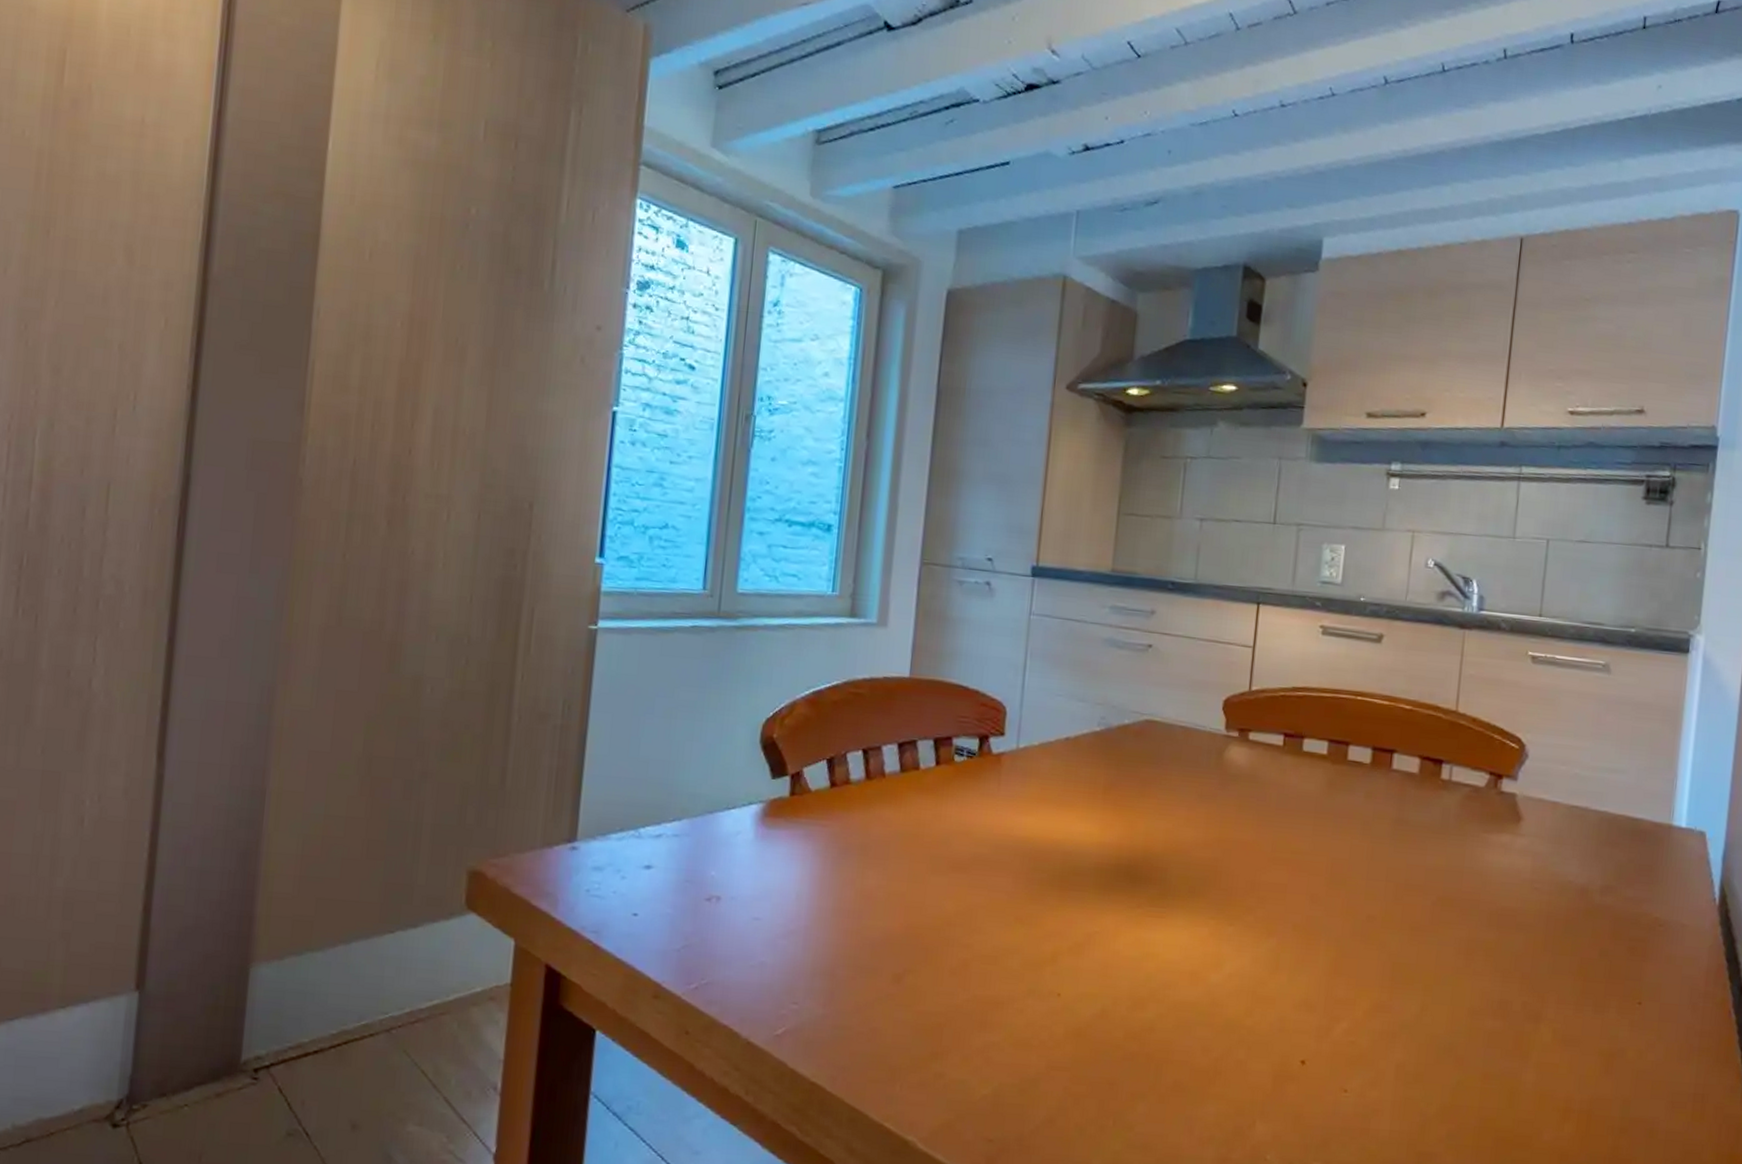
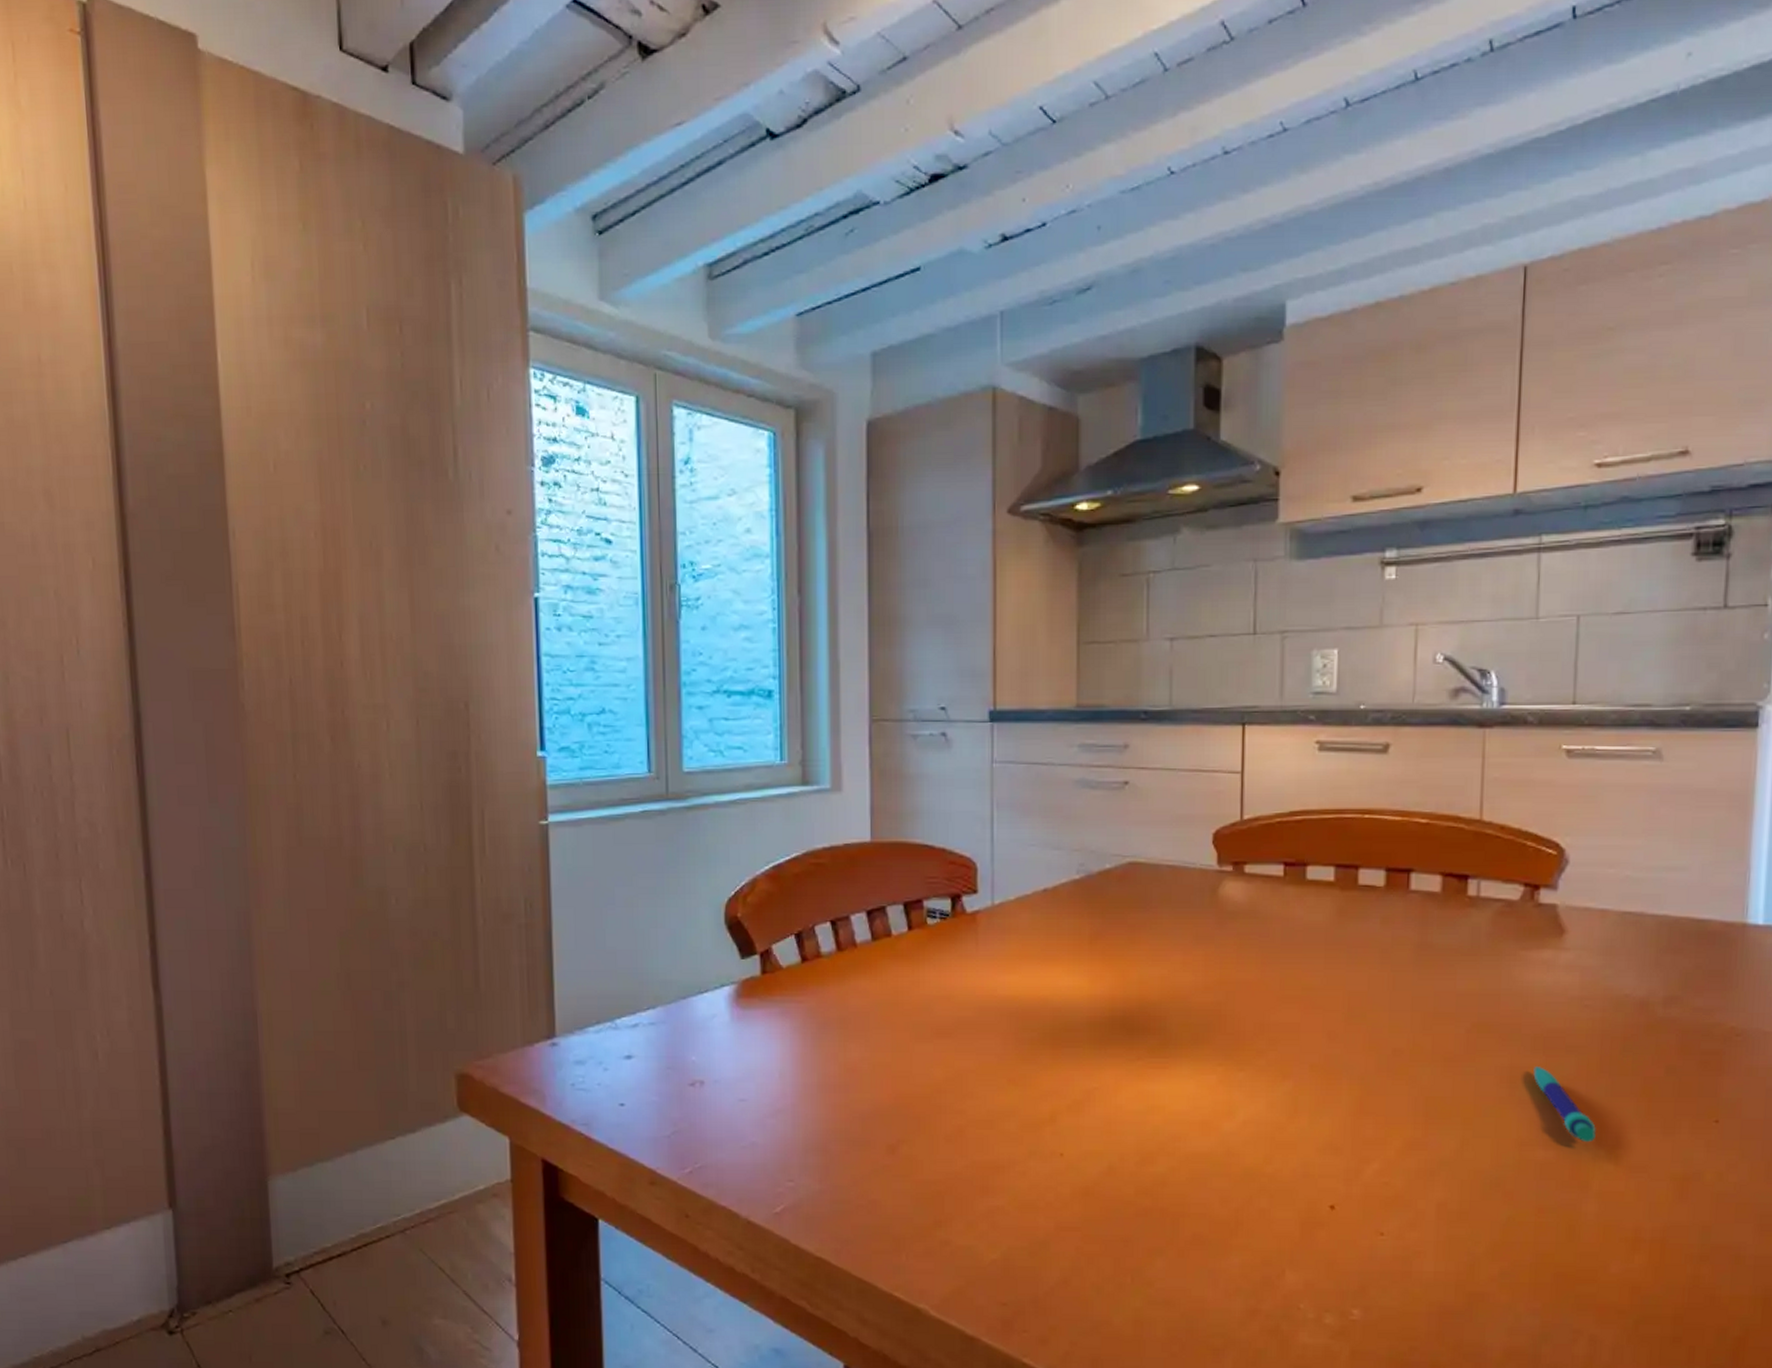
pen: none [1487,940,1538,1016] -> present [1533,1065,1596,1143]

